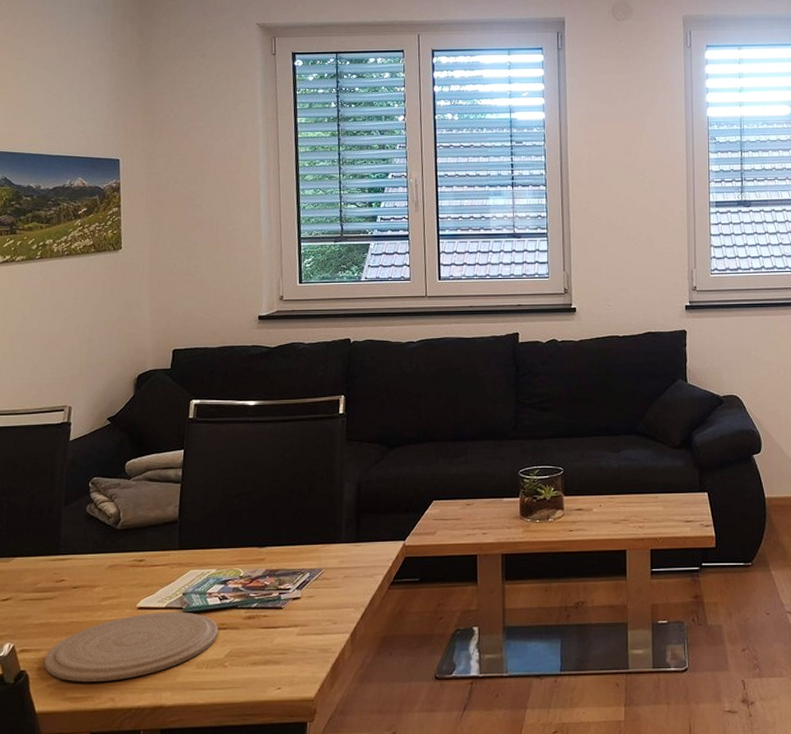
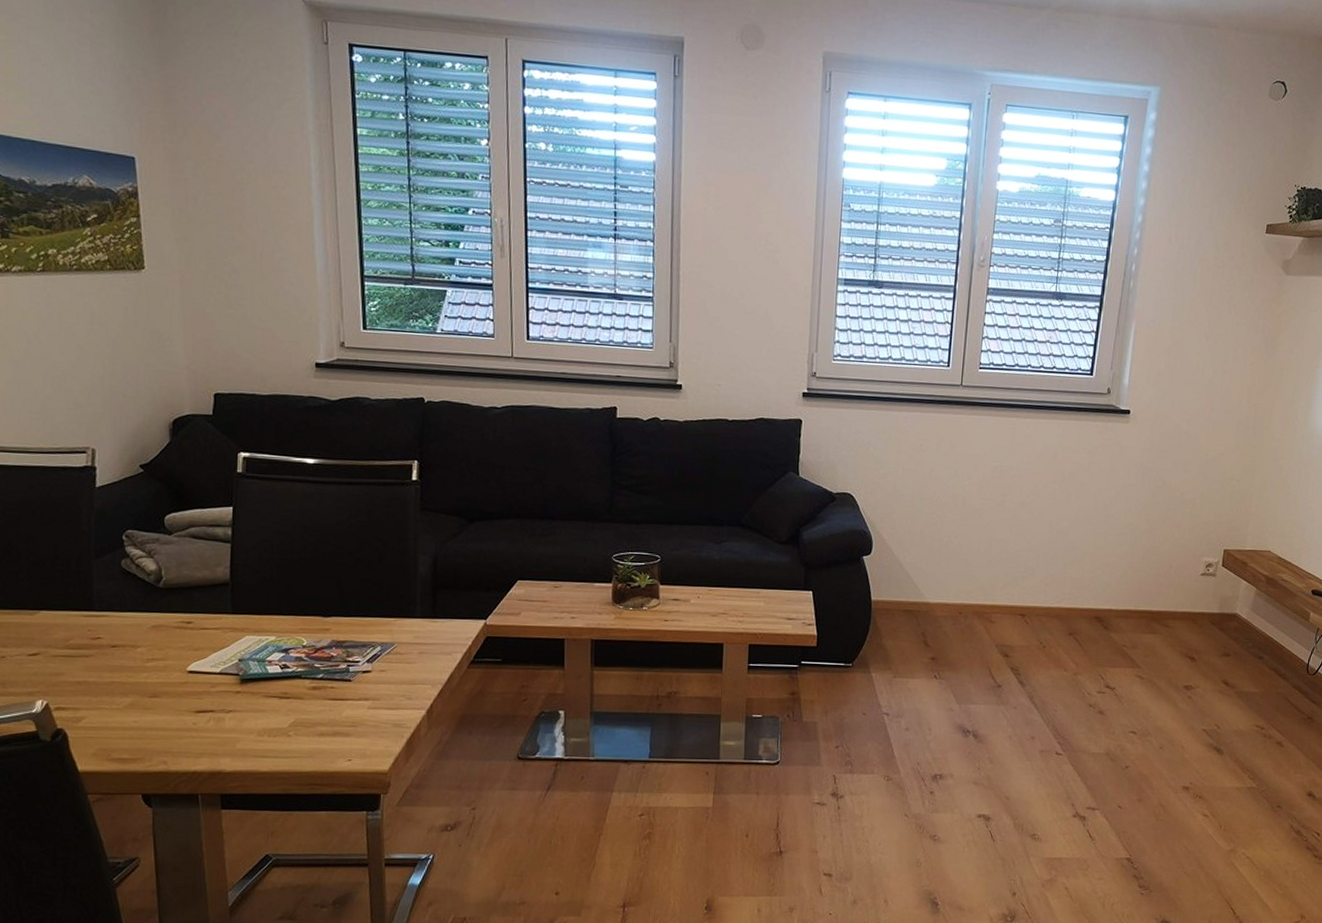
plate: present [44,612,218,682] -> none [84,677,280,745]

